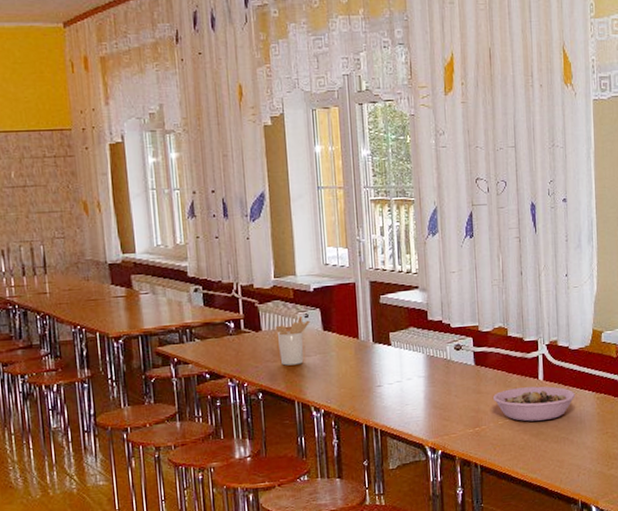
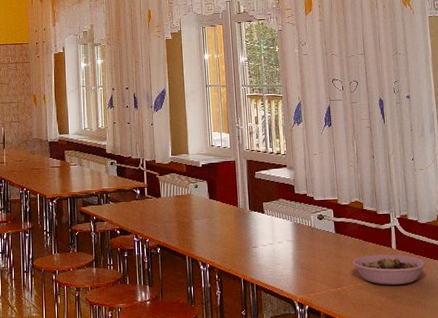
utensil holder: present [275,316,310,366] -> none [171,187,199,226]

